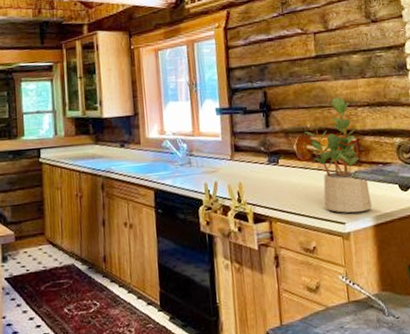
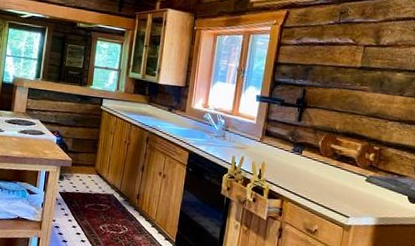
potted plant: present [305,96,372,213] -> none [332,107,382,212]

